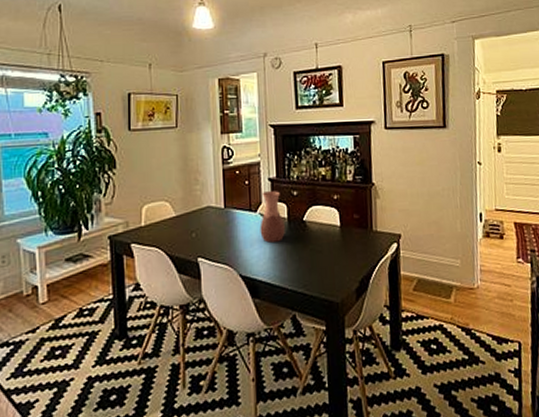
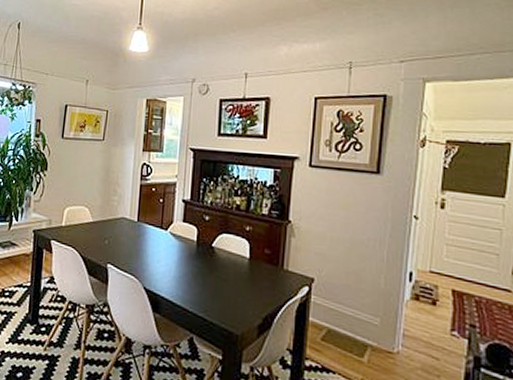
vase: present [260,191,285,243] -> none [168,212,193,263]

